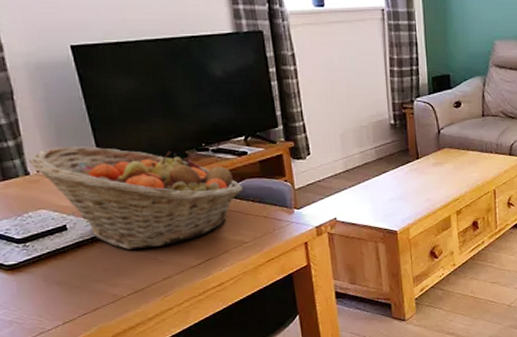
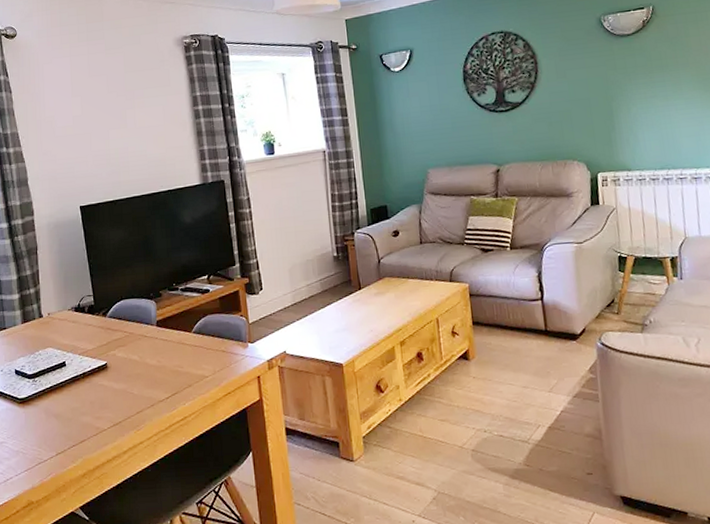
fruit basket: present [28,146,244,250] -> none [43,290,206,384]

